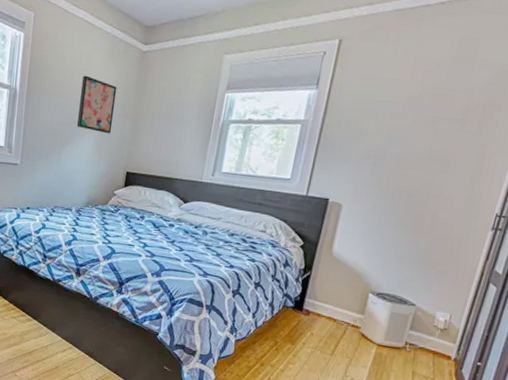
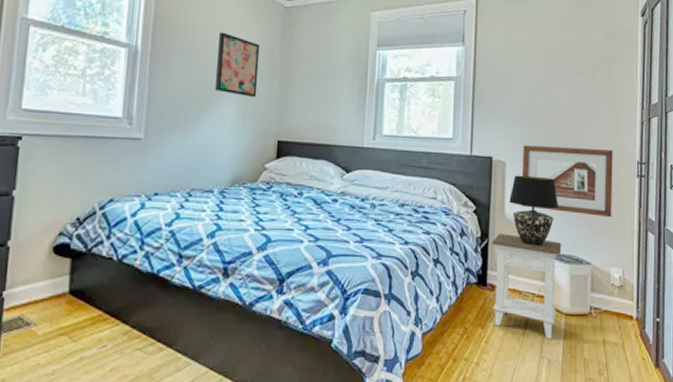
nightstand: none [304,268,388,364] -> present [491,233,562,340]
table lamp: none [339,217,394,284] -> present [509,175,559,246]
picture frame: none [351,189,469,266] -> present [521,145,613,218]

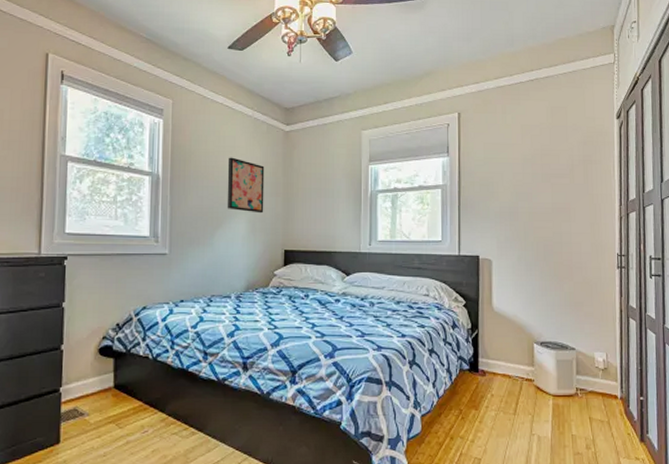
nightstand: present [491,233,562,340] -> none [481,324,548,419]
table lamp: present [509,175,559,246] -> none [496,271,544,335]
picture frame: present [521,145,613,218] -> none [507,244,594,307]

